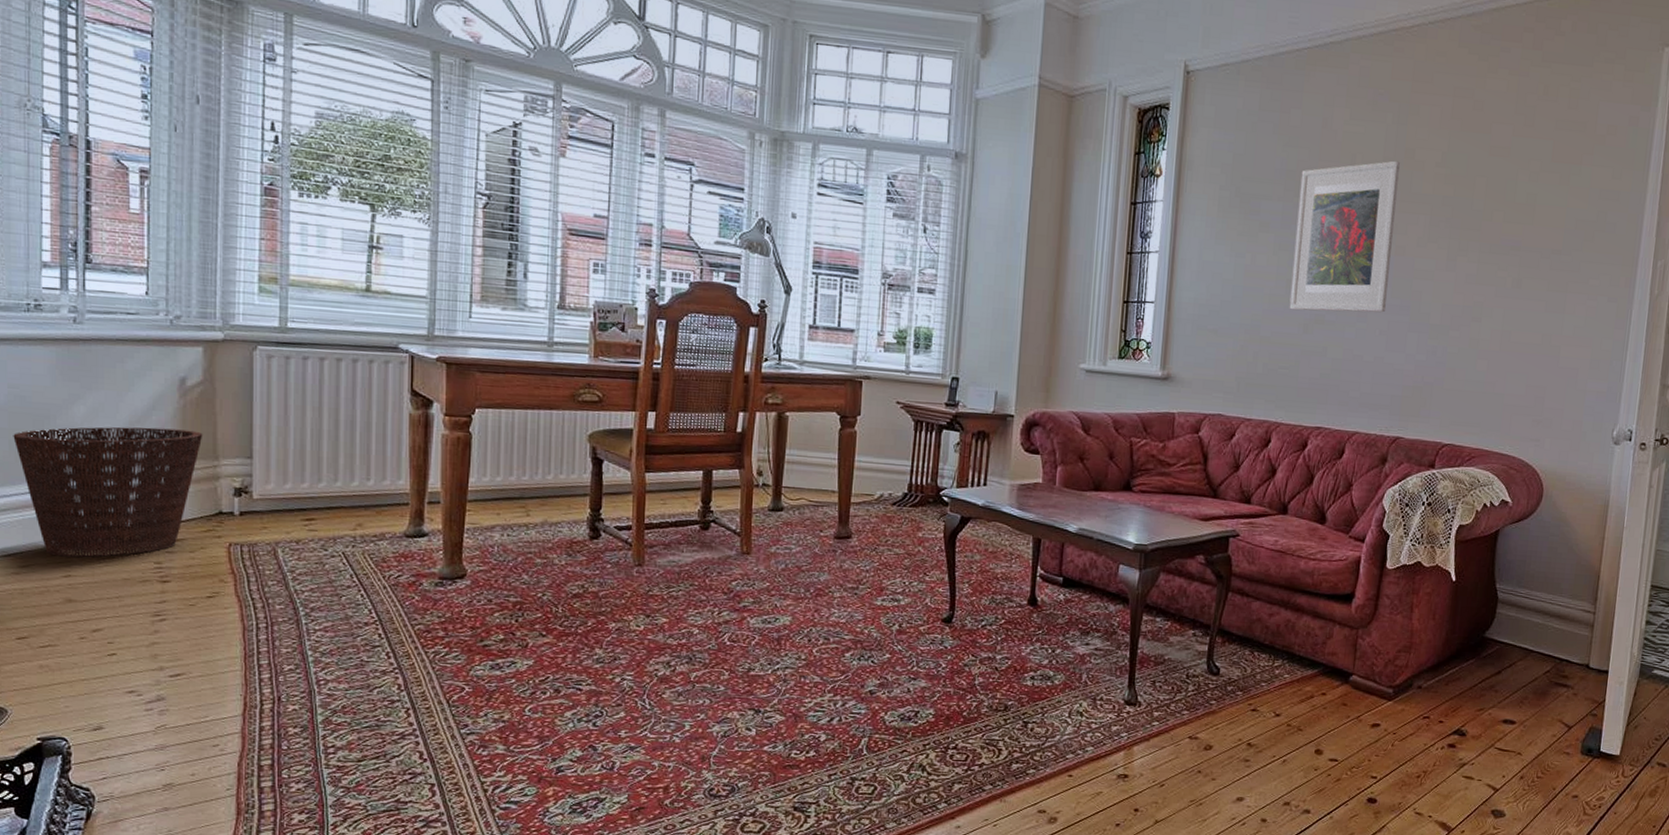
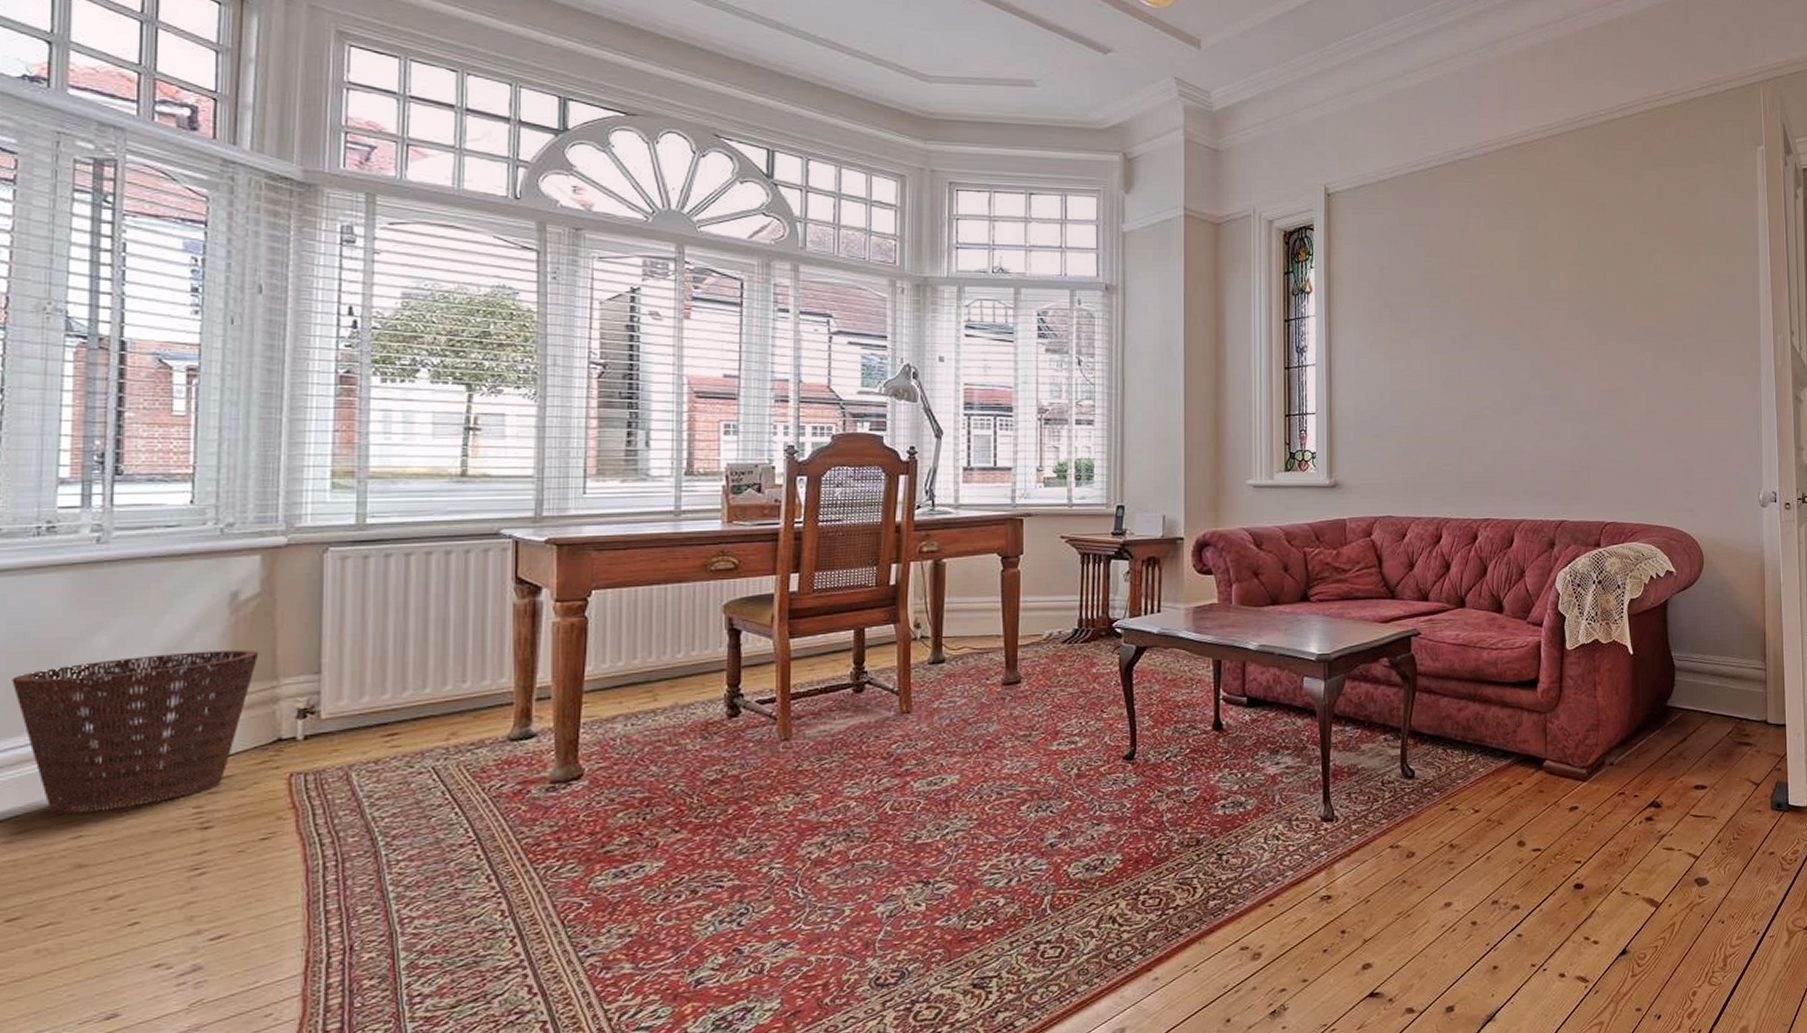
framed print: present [1289,160,1400,313] -> none [1445,262,1537,409]

